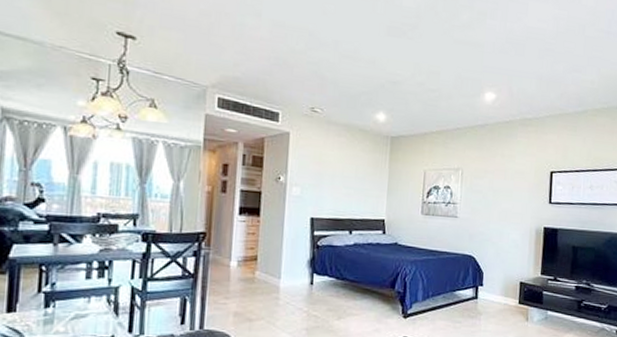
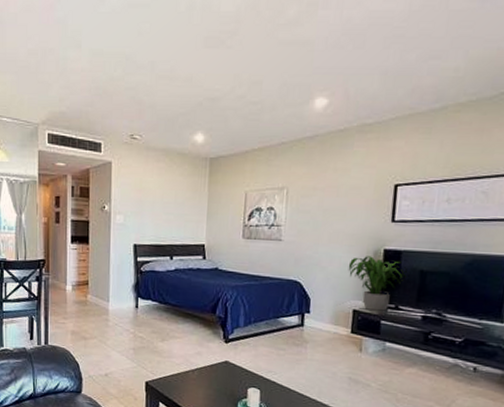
potted plant: none [515,233,562,284] -> present [348,256,407,312]

